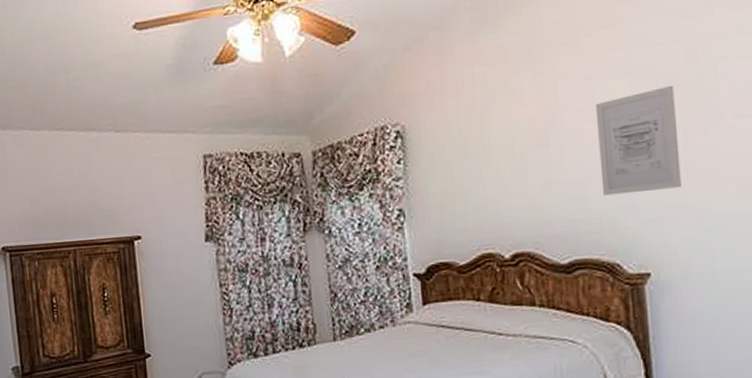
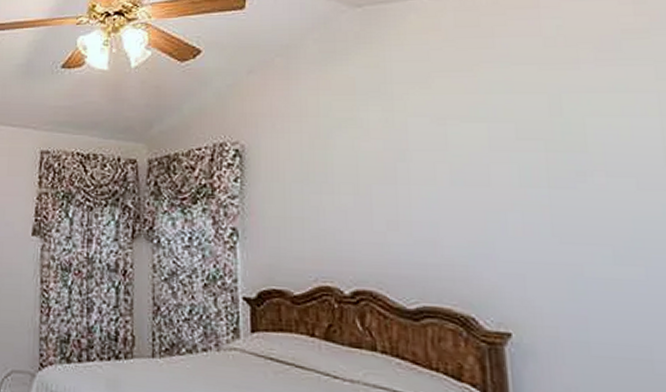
wall art: present [595,85,681,196] -> none [448,135,547,244]

